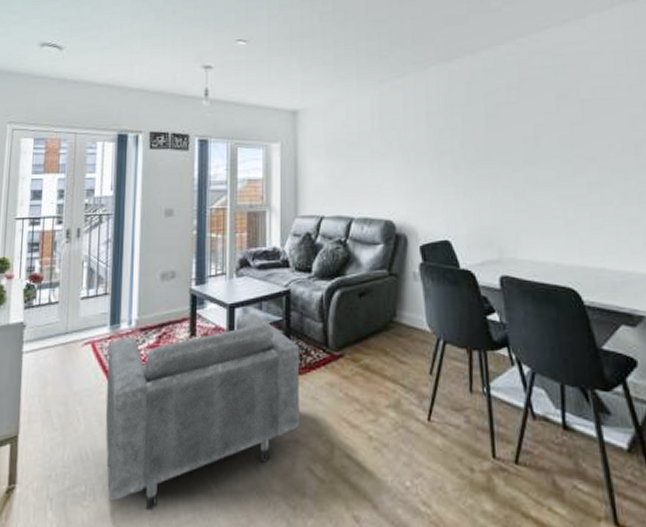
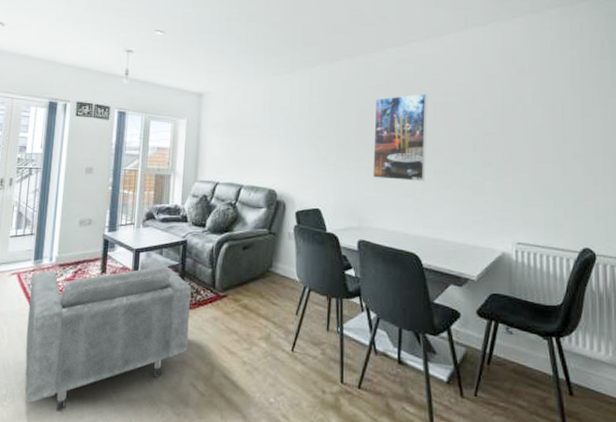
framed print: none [507,89,577,199] -> present [373,93,428,182]

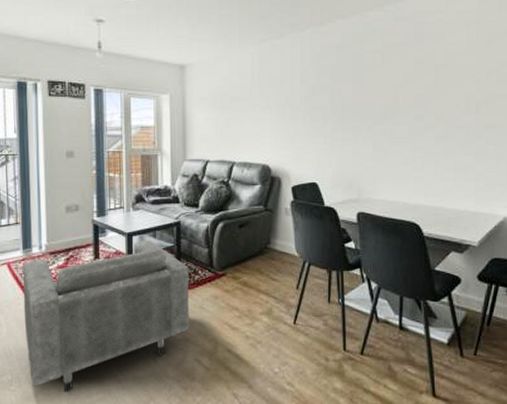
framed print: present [373,93,428,182] -> none [371,54,428,150]

